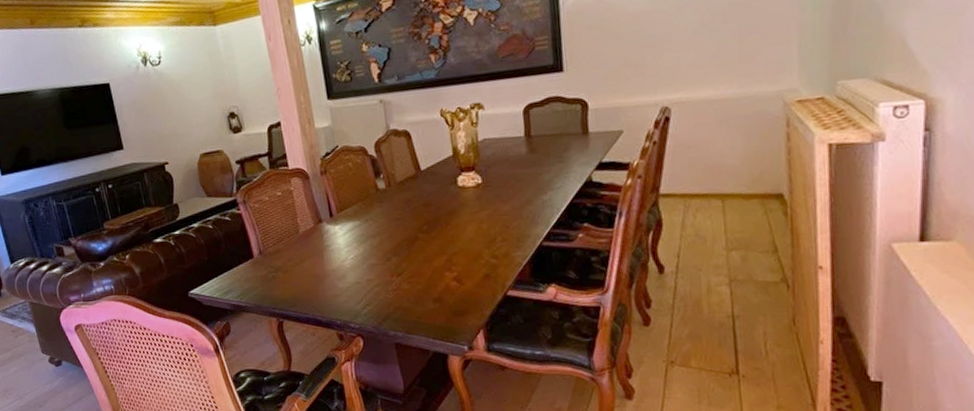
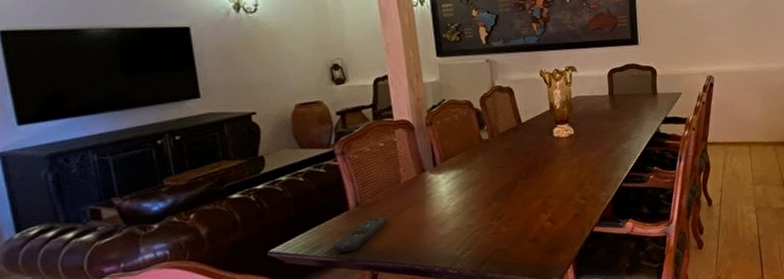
remote control: none [242,265,289,299] -> present [333,216,387,253]

